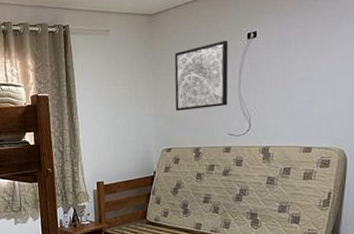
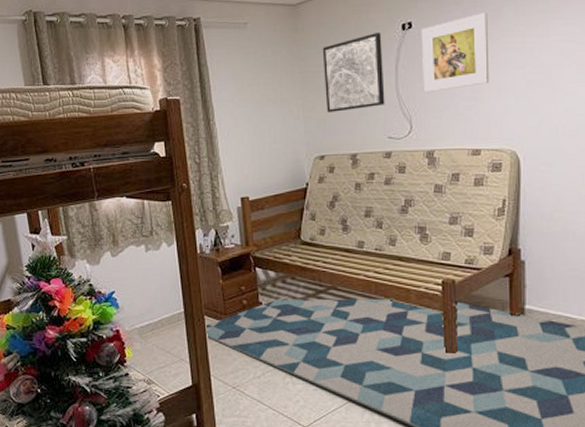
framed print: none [263,24,327,96] -> present [421,13,490,93]

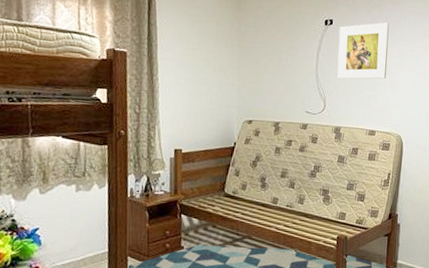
wall art: present [322,32,385,113] -> none [258,23,309,85]

